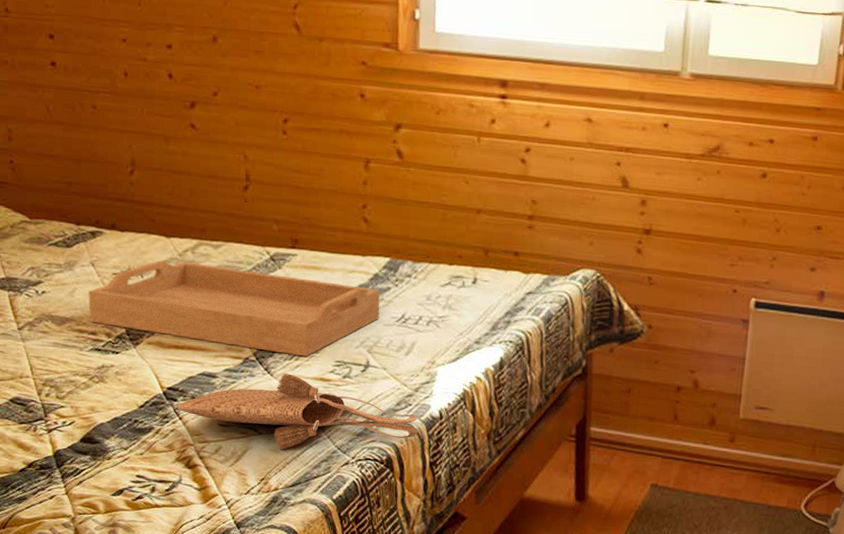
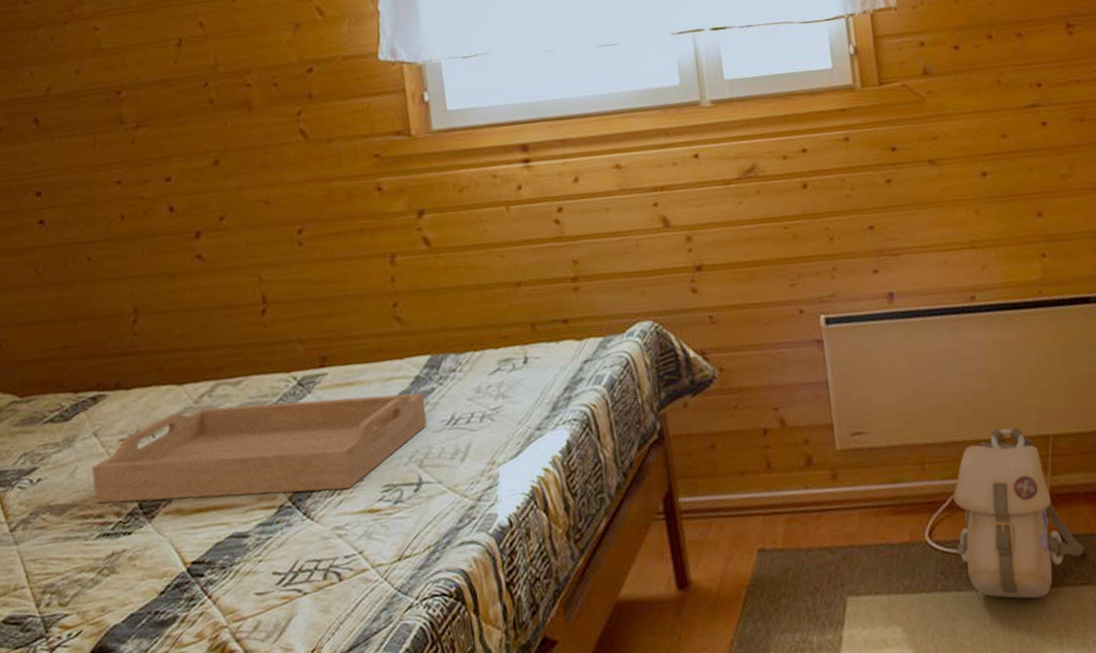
tote bag: present [177,373,418,449] -> none [204,512,487,607]

